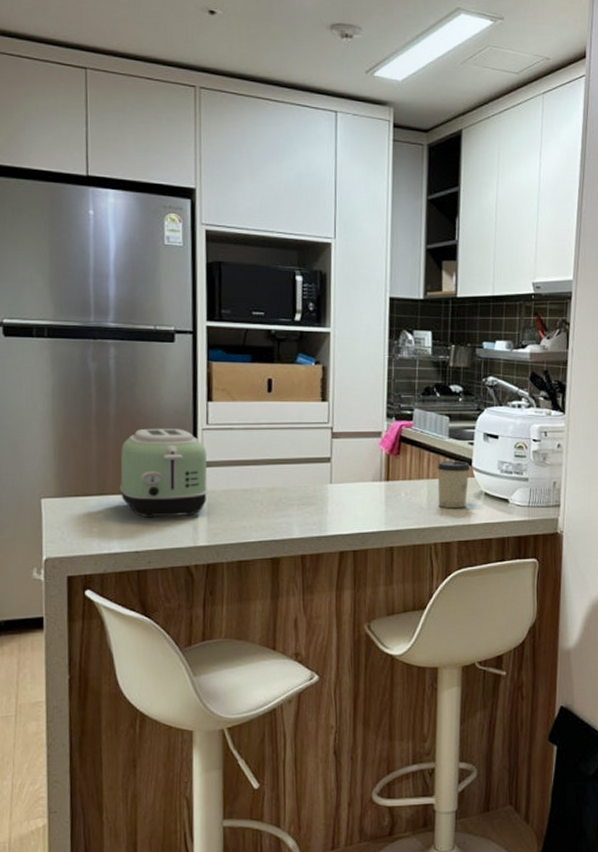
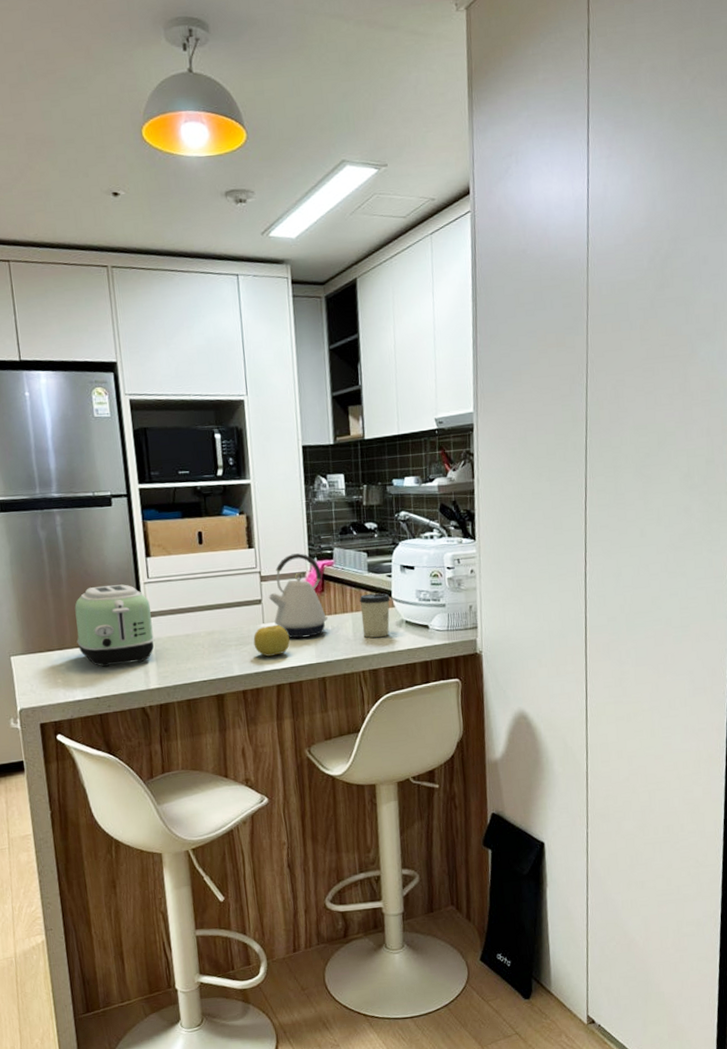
fruit: none [318,486,359,520] -> present [253,624,290,657]
kettle: none [338,411,401,503] -> present [268,553,328,639]

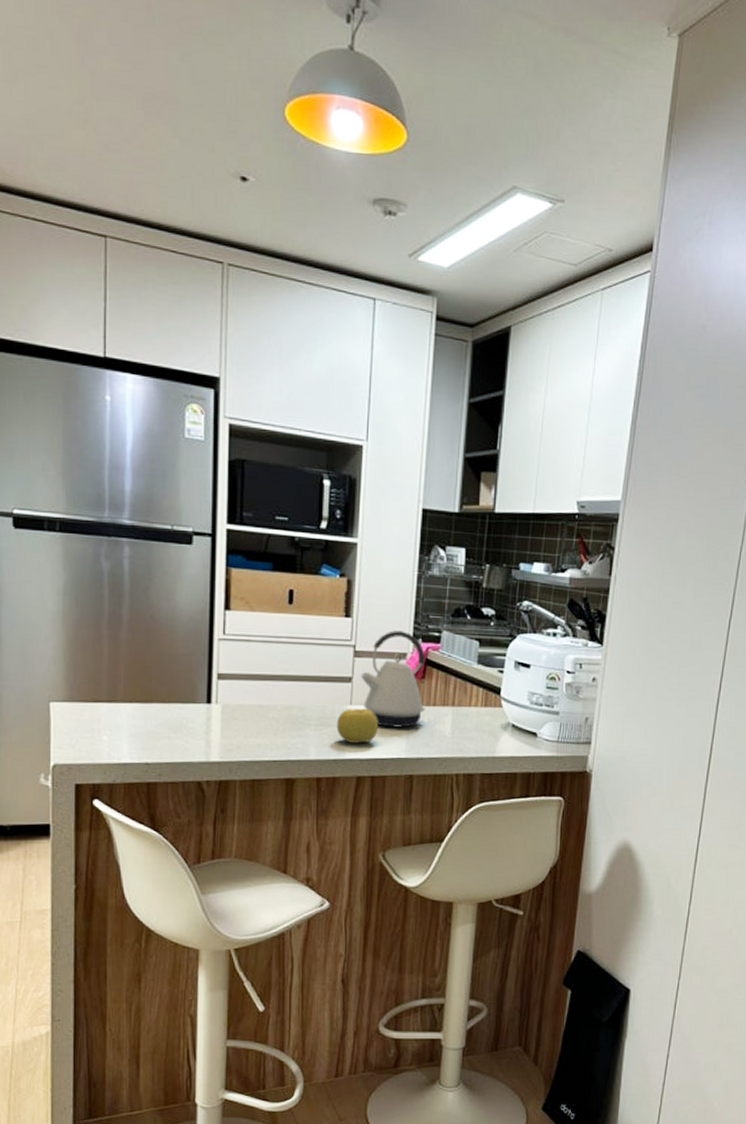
toaster: present [74,584,155,668] -> none [131,635,223,730]
cup: present [359,593,391,638] -> none [462,688,499,740]

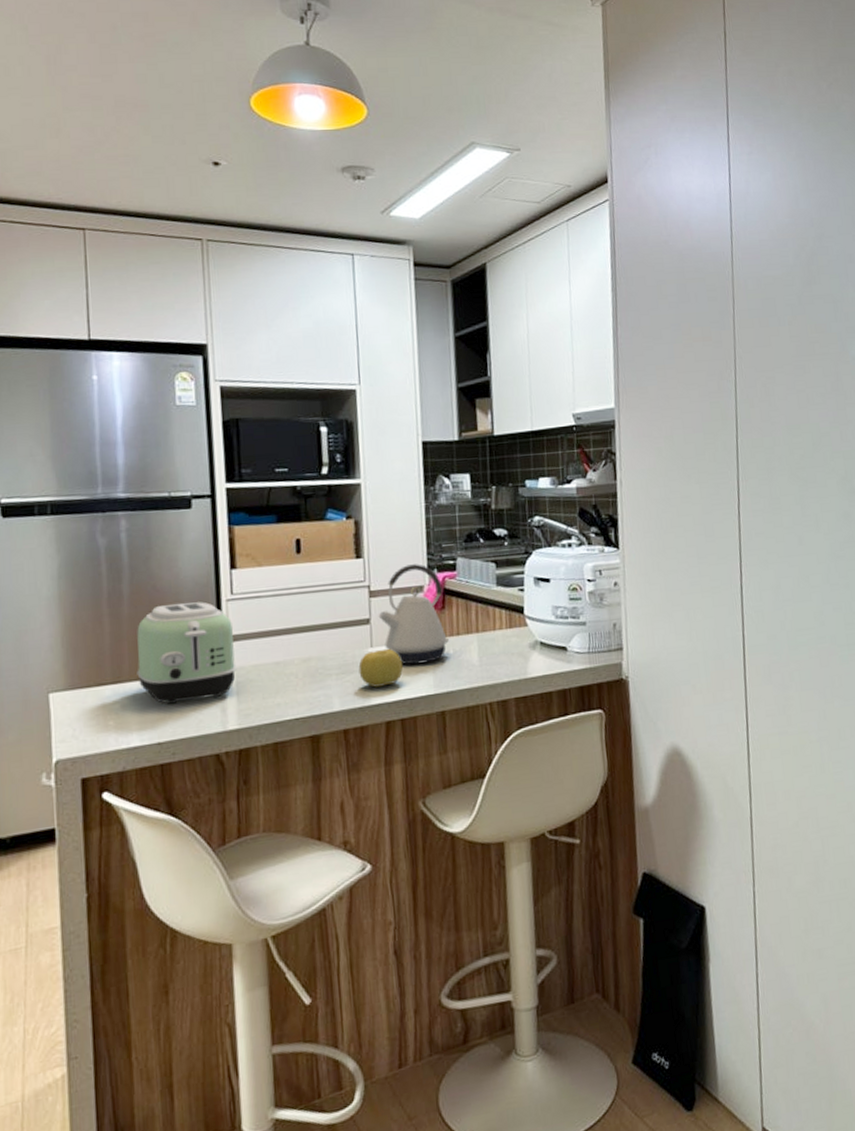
toaster: none [131,635,223,730] -> present [137,602,237,705]

